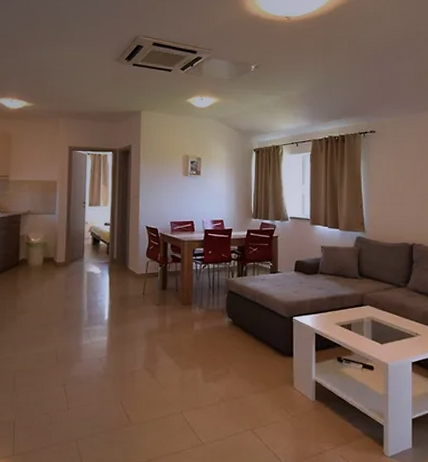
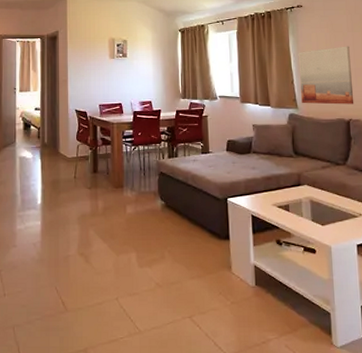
wall art: none [368,172,418,229] -> present [298,46,354,105]

